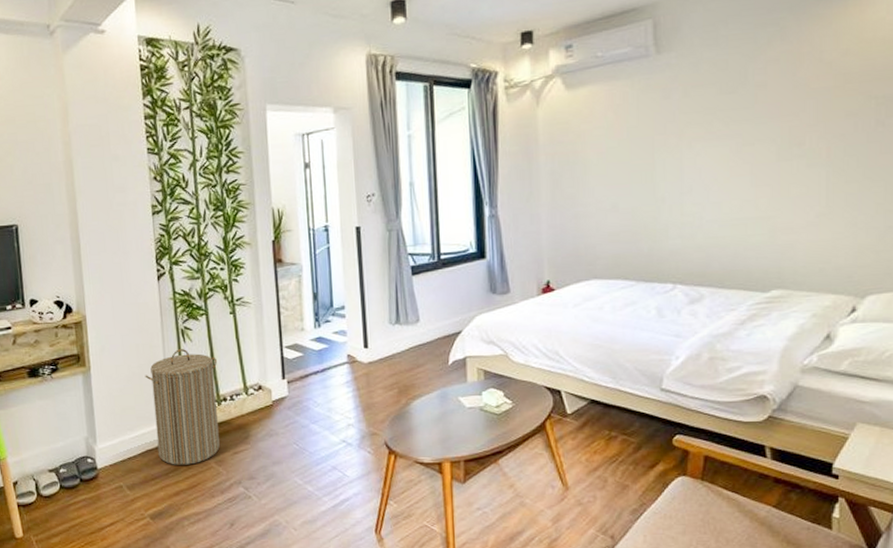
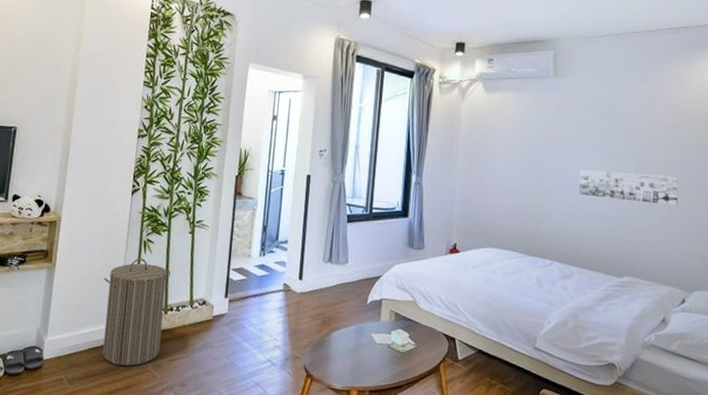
wall art: none [701,155,840,198] -> present [578,169,679,206]

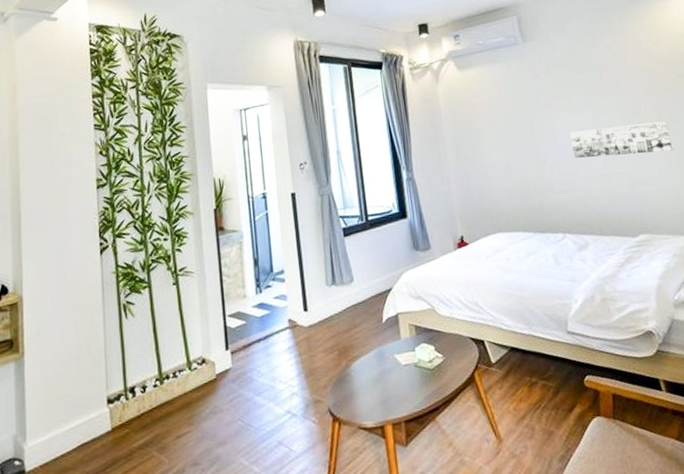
laundry hamper: present [102,258,170,366] -> none [83,325,162,458]

